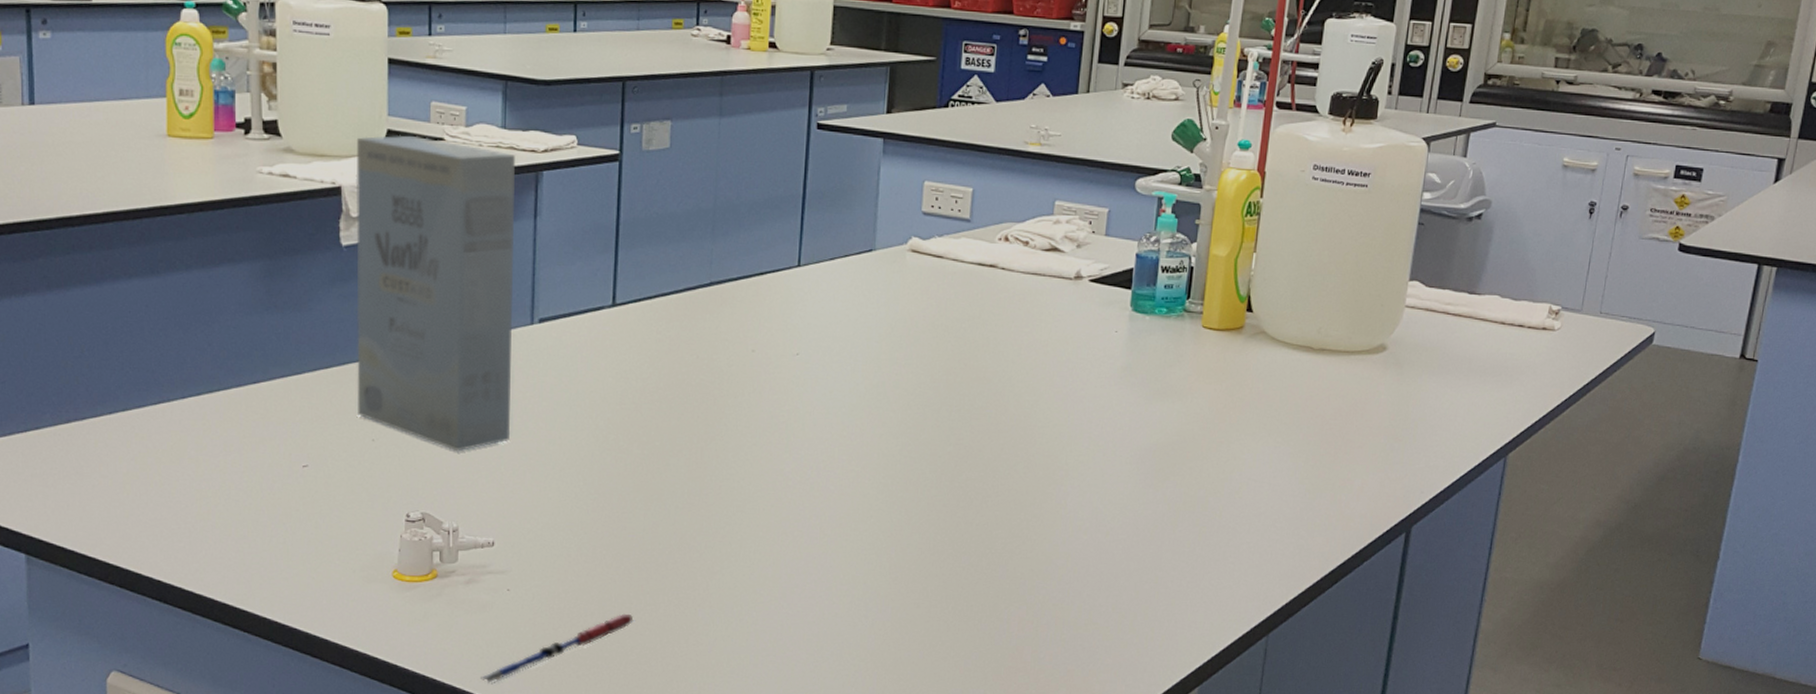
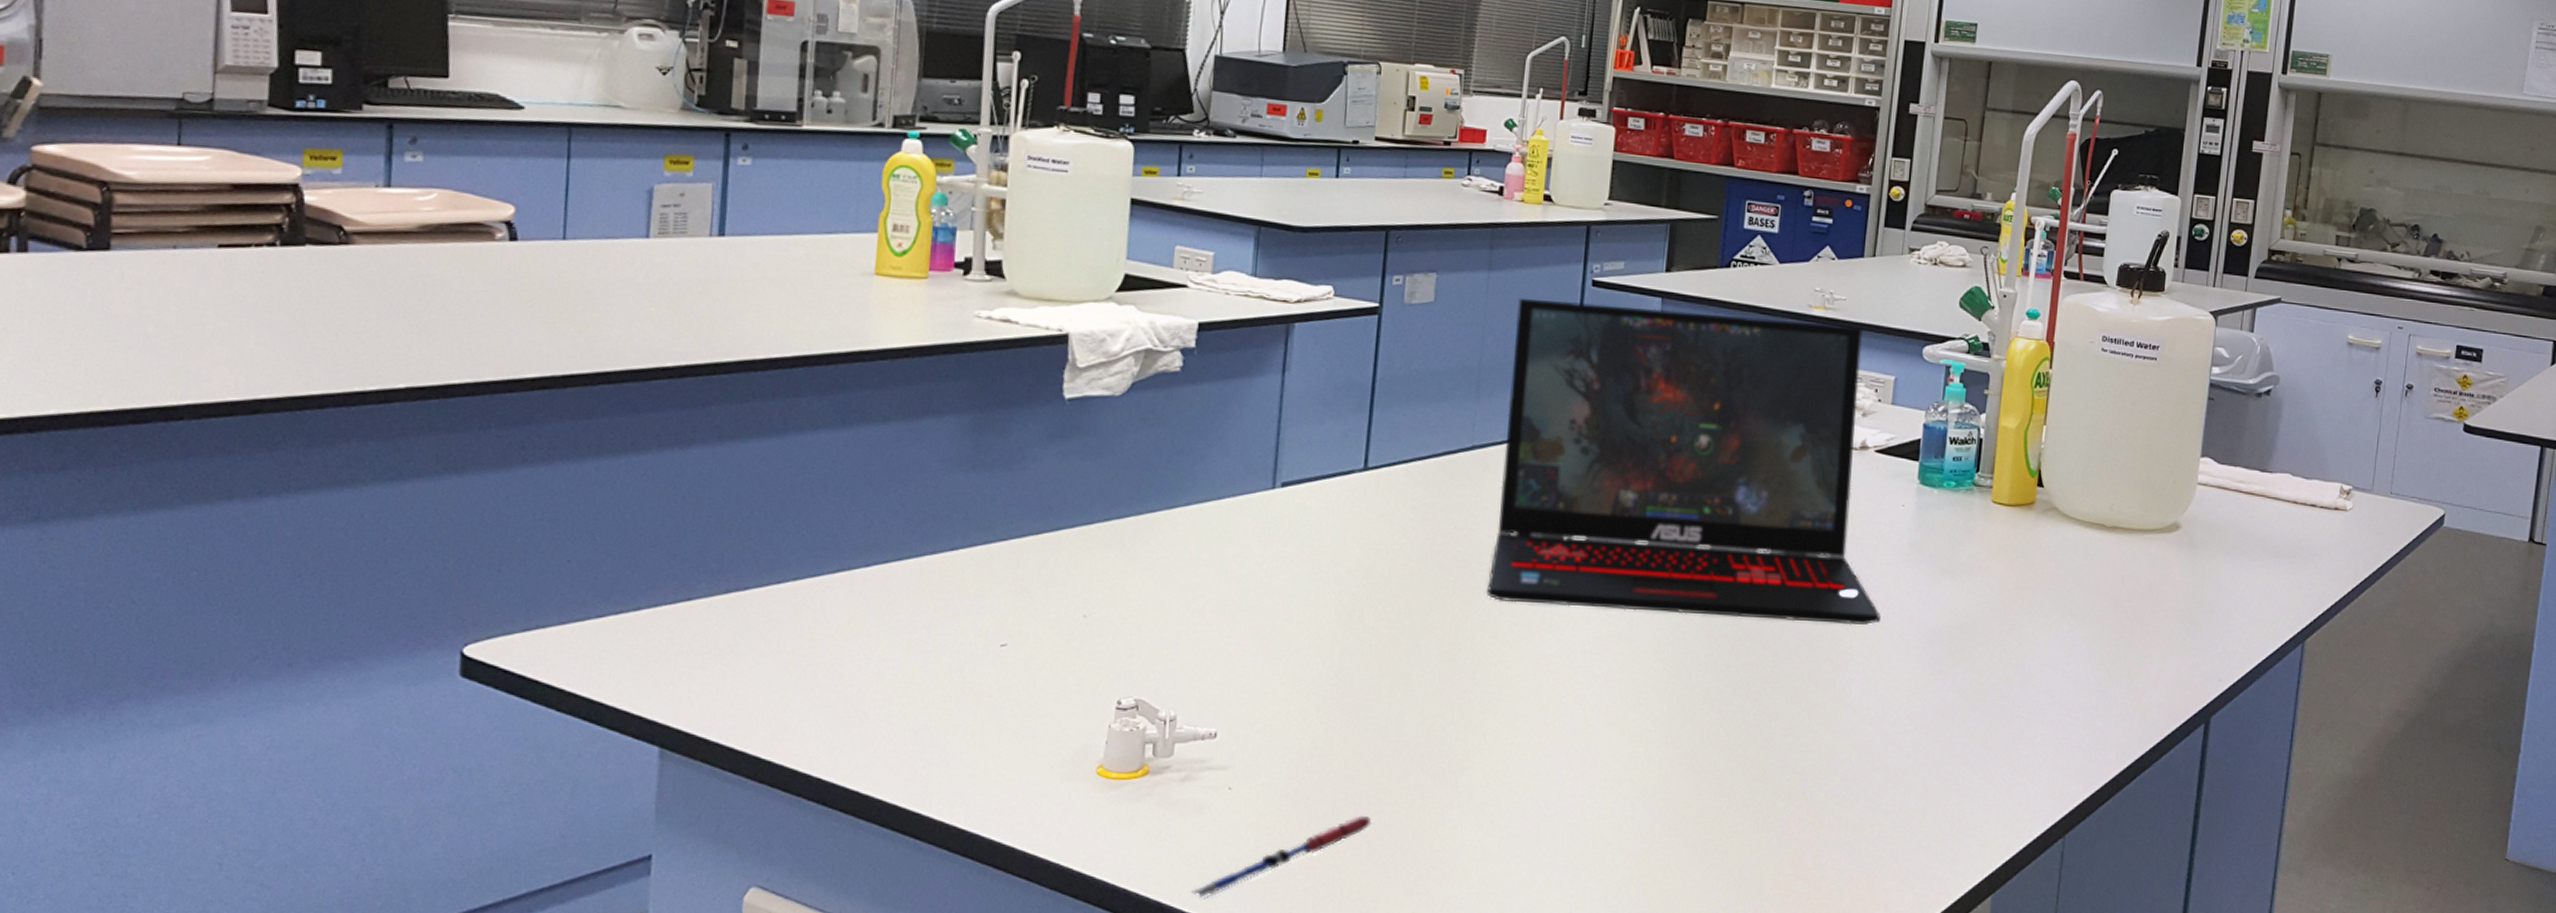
book: present [355,135,515,452] -> none [1069,280,1265,630]
laptop: none [727,142,1095,444] -> present [1486,297,1881,625]

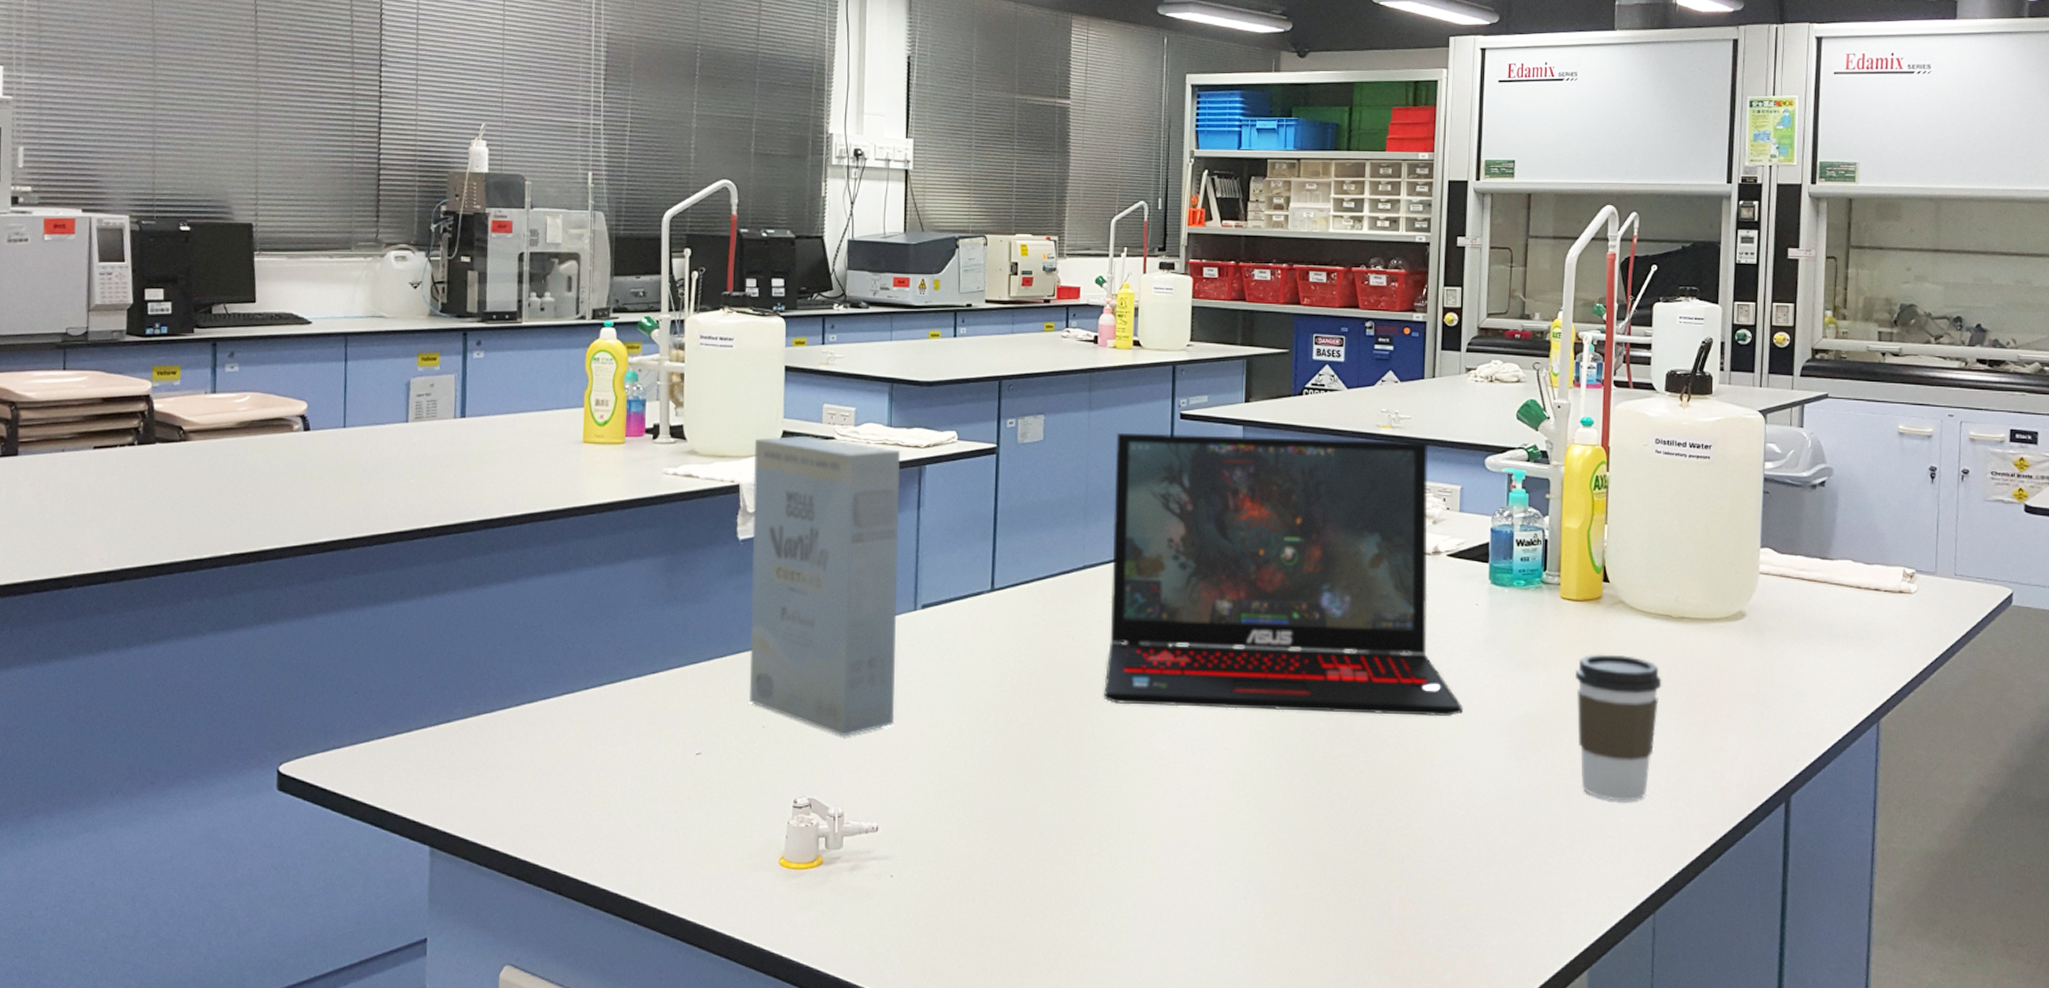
book: none [1069,280,1265,630] -> present [749,435,900,737]
pen: present [1192,815,1373,899] -> none [864,899,1016,975]
coffee cup: none [1998,563,2090,720] -> present [1575,654,1662,801]

